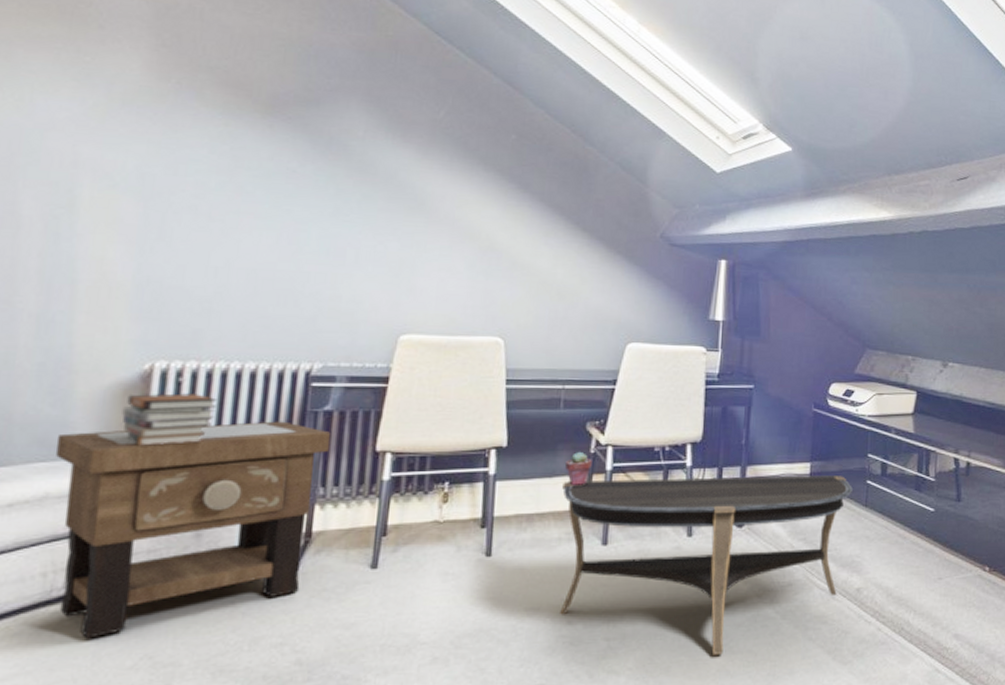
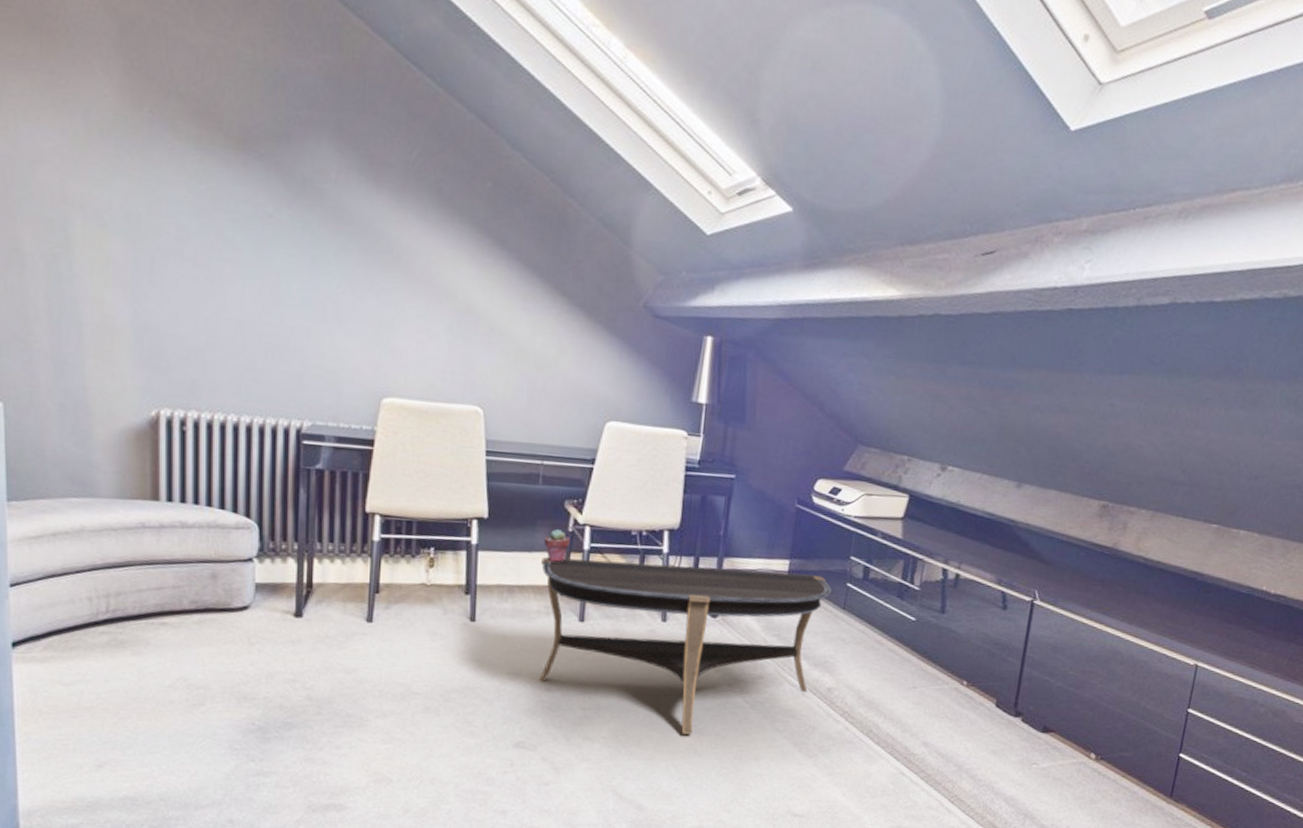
side table: present [55,421,331,639] -> none [84,472,324,658]
book stack: present [122,393,217,446] -> none [137,440,219,491]

